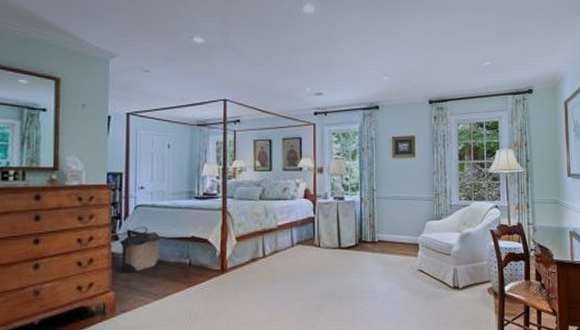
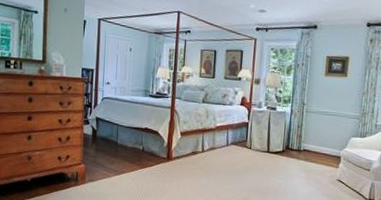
laundry hamper: present [120,226,165,273] -> none [90,114,124,152]

